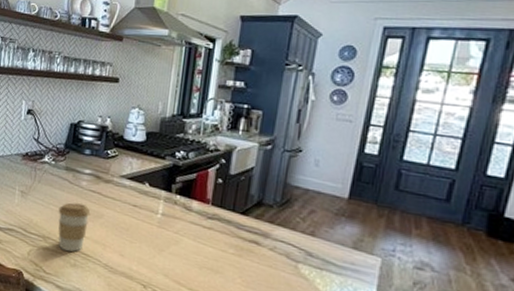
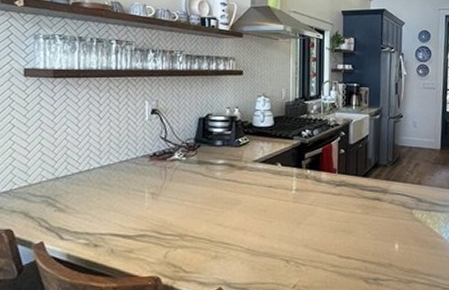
coffee cup: present [58,202,91,252] -> none [194,194,228,245]

